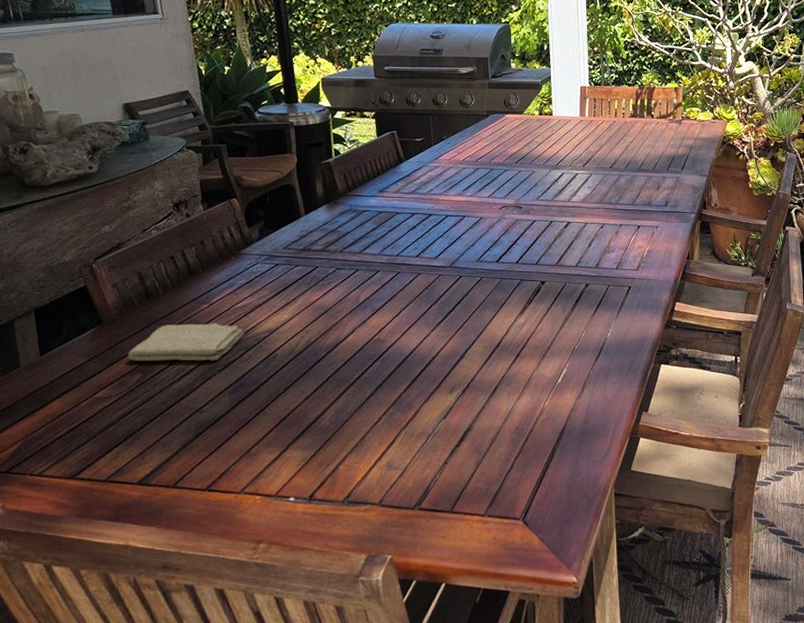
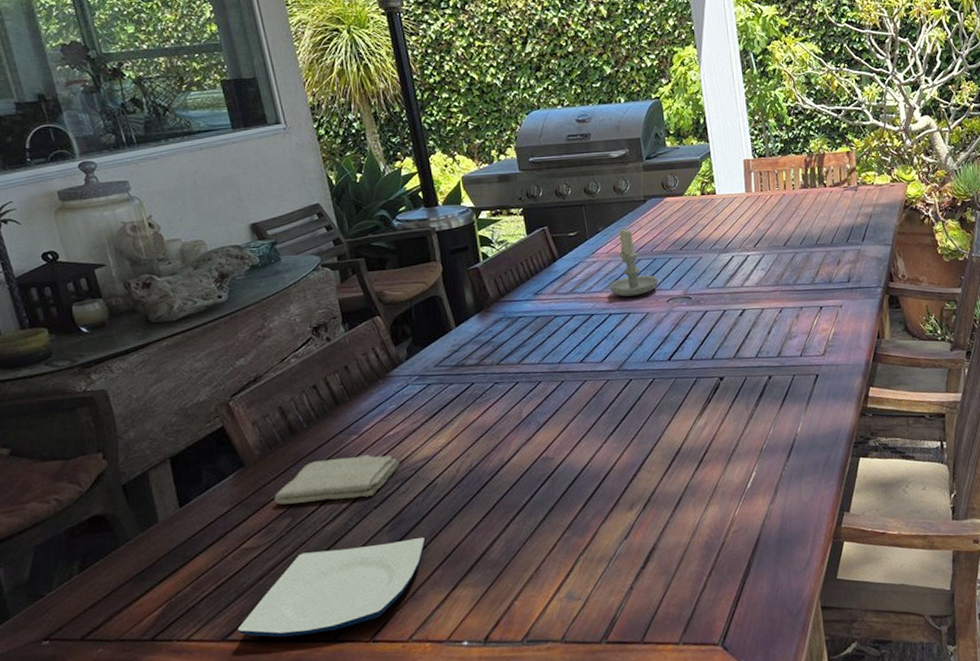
plate: none [86,402,263,480] -> present [237,538,426,638]
candle: none [448,137,493,201] -> present [609,226,659,297]

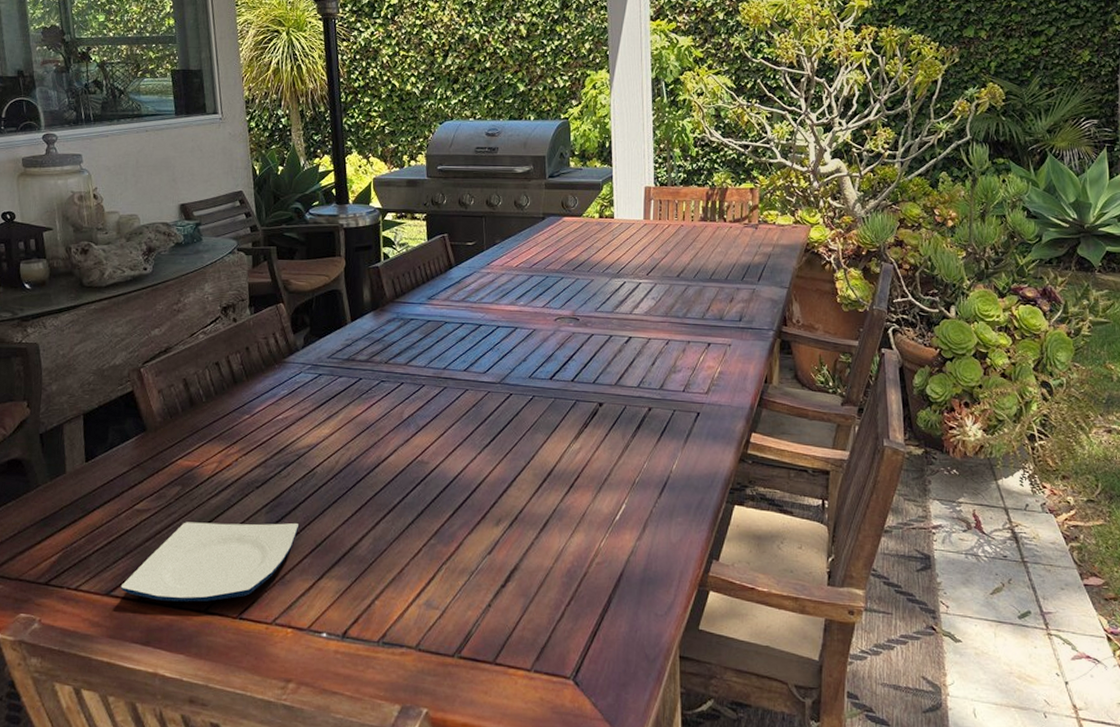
washcloth: present [274,455,400,505] -> none [168,434,284,476]
candle: present [609,226,659,297] -> none [500,241,548,311]

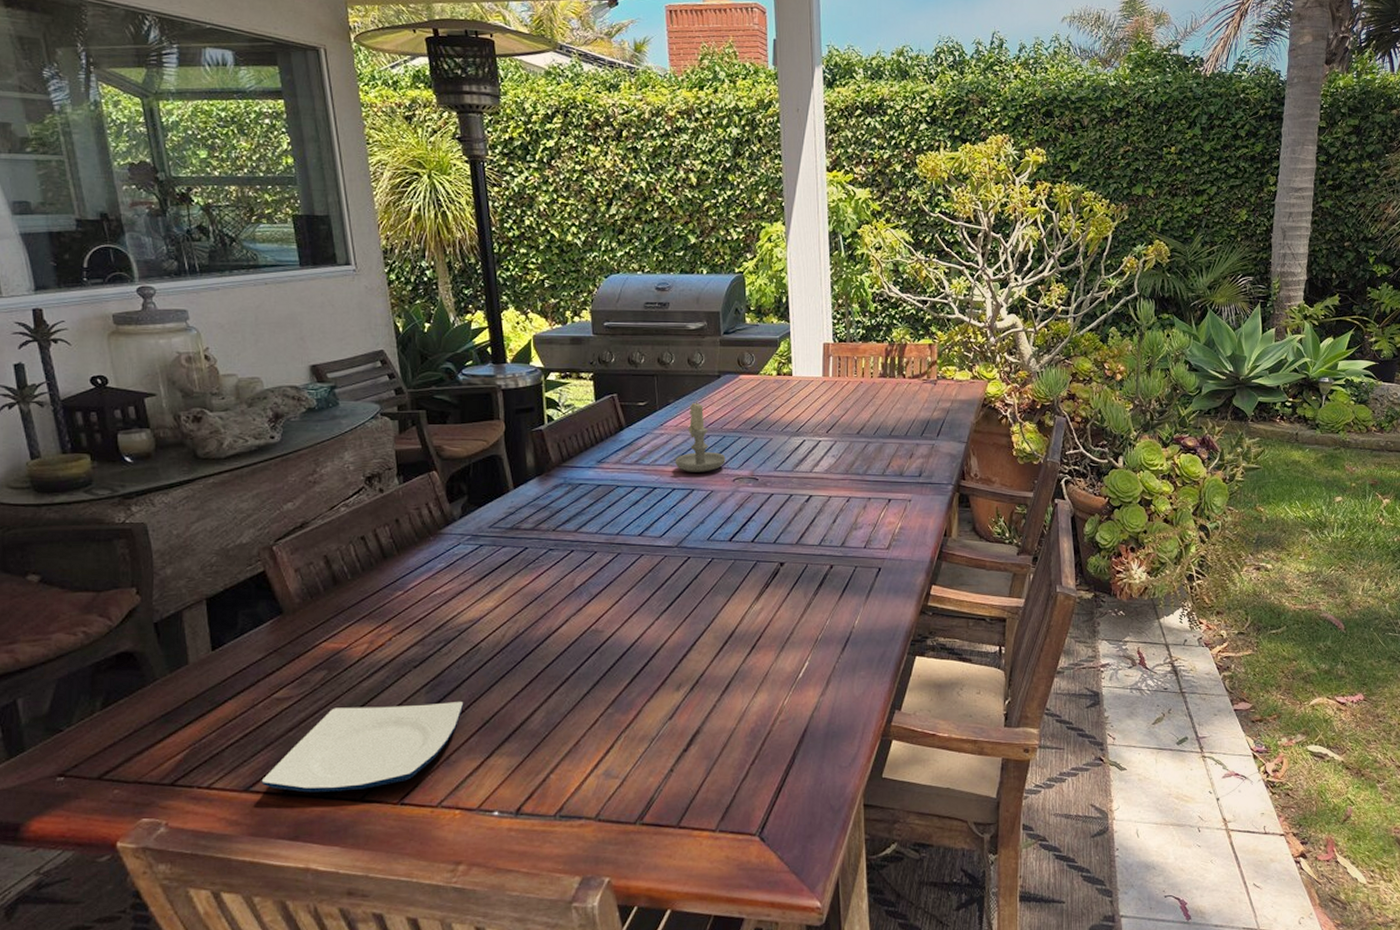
candle: none [500,241,548,311] -> present [675,401,726,472]

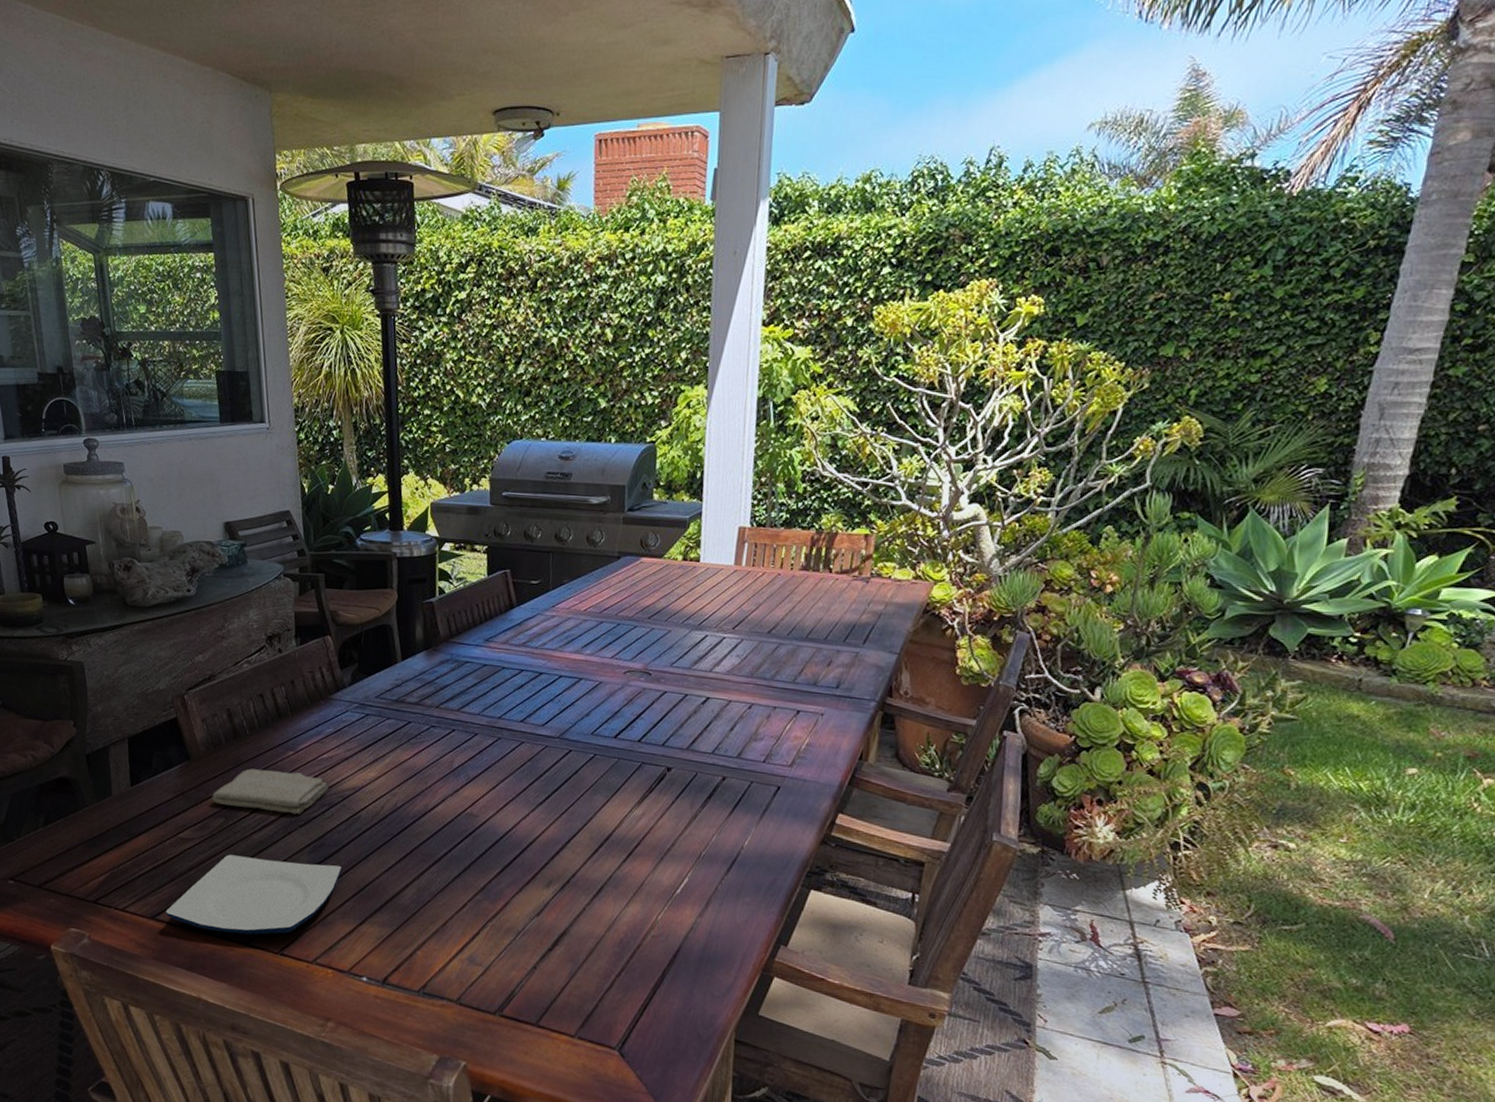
washcloth: none [311,612,444,656] -> present [212,768,329,815]
candle: present [675,401,726,472] -> none [564,583,619,661]

